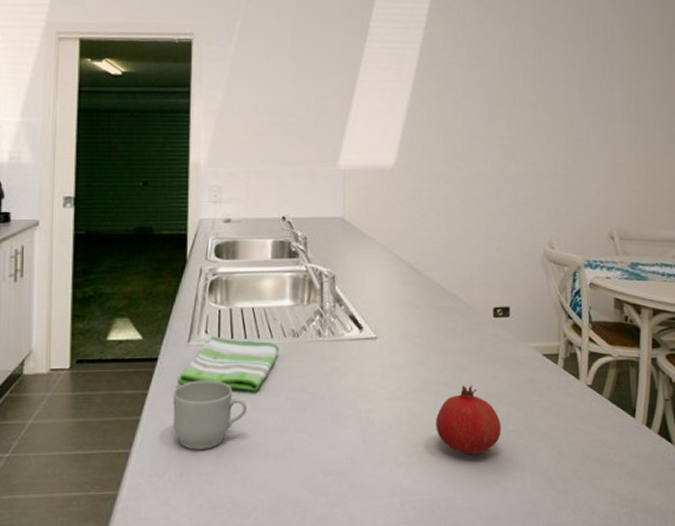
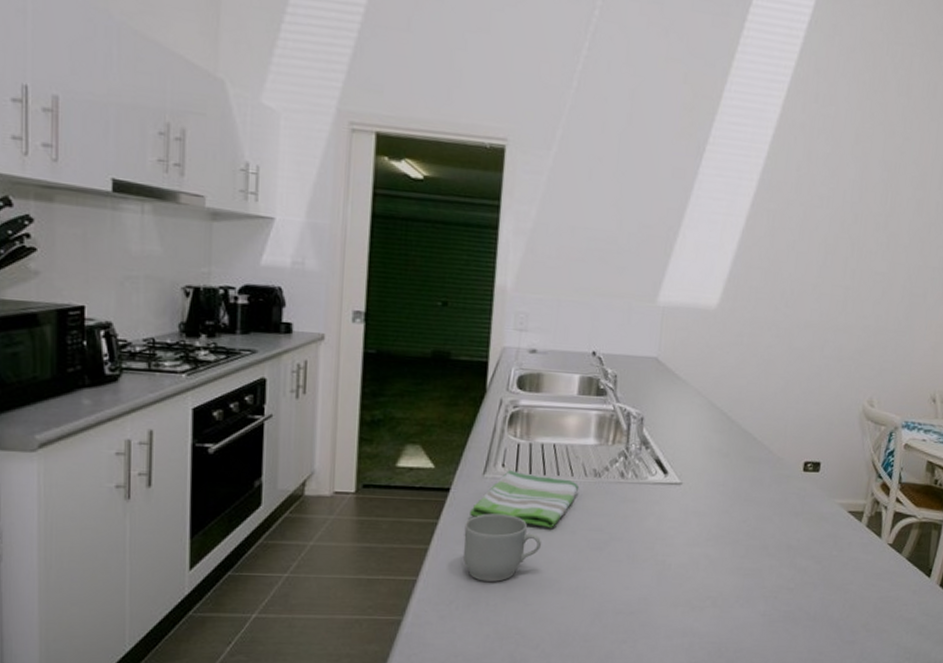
fruit: present [436,385,501,455] -> none [732,536,798,603]

